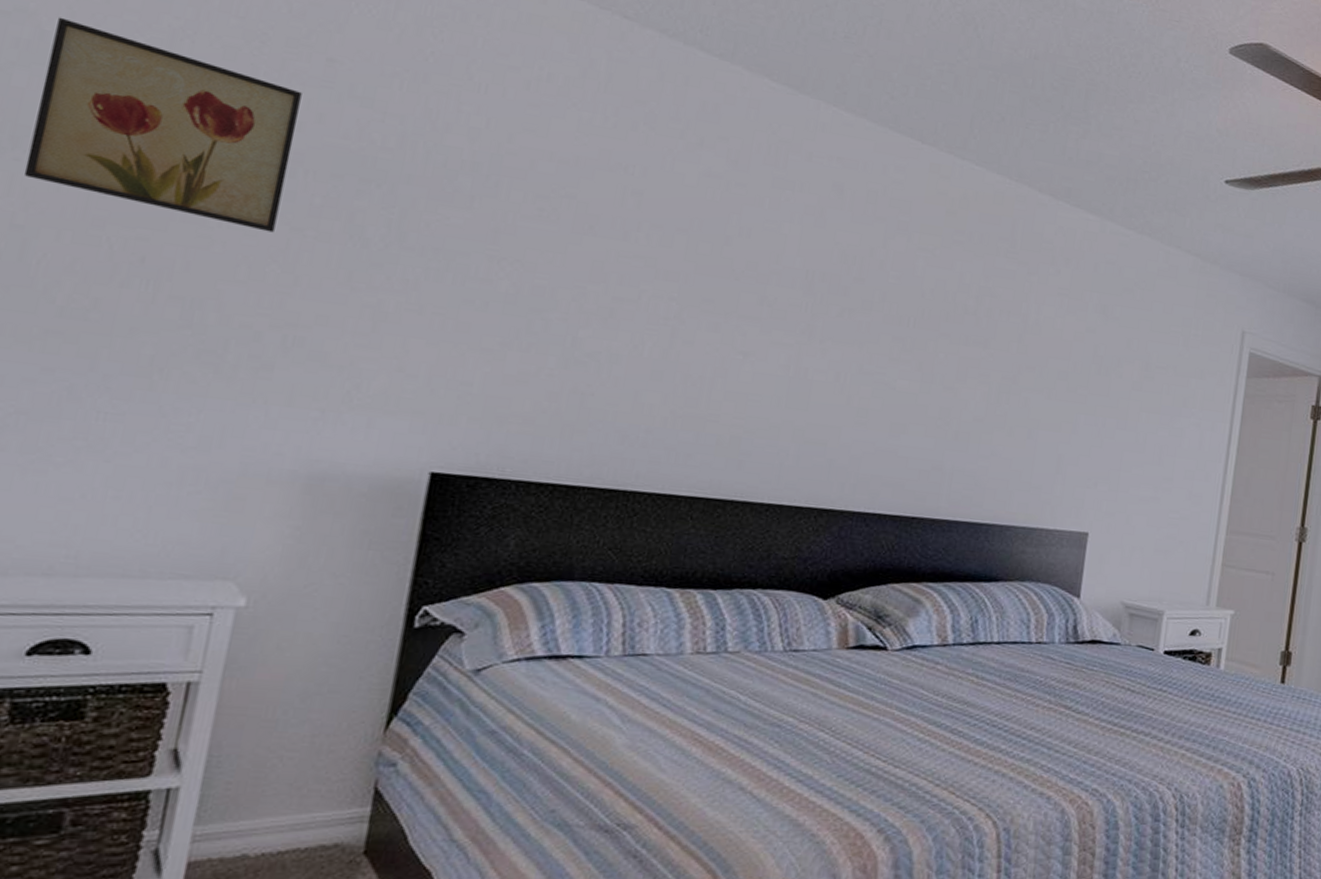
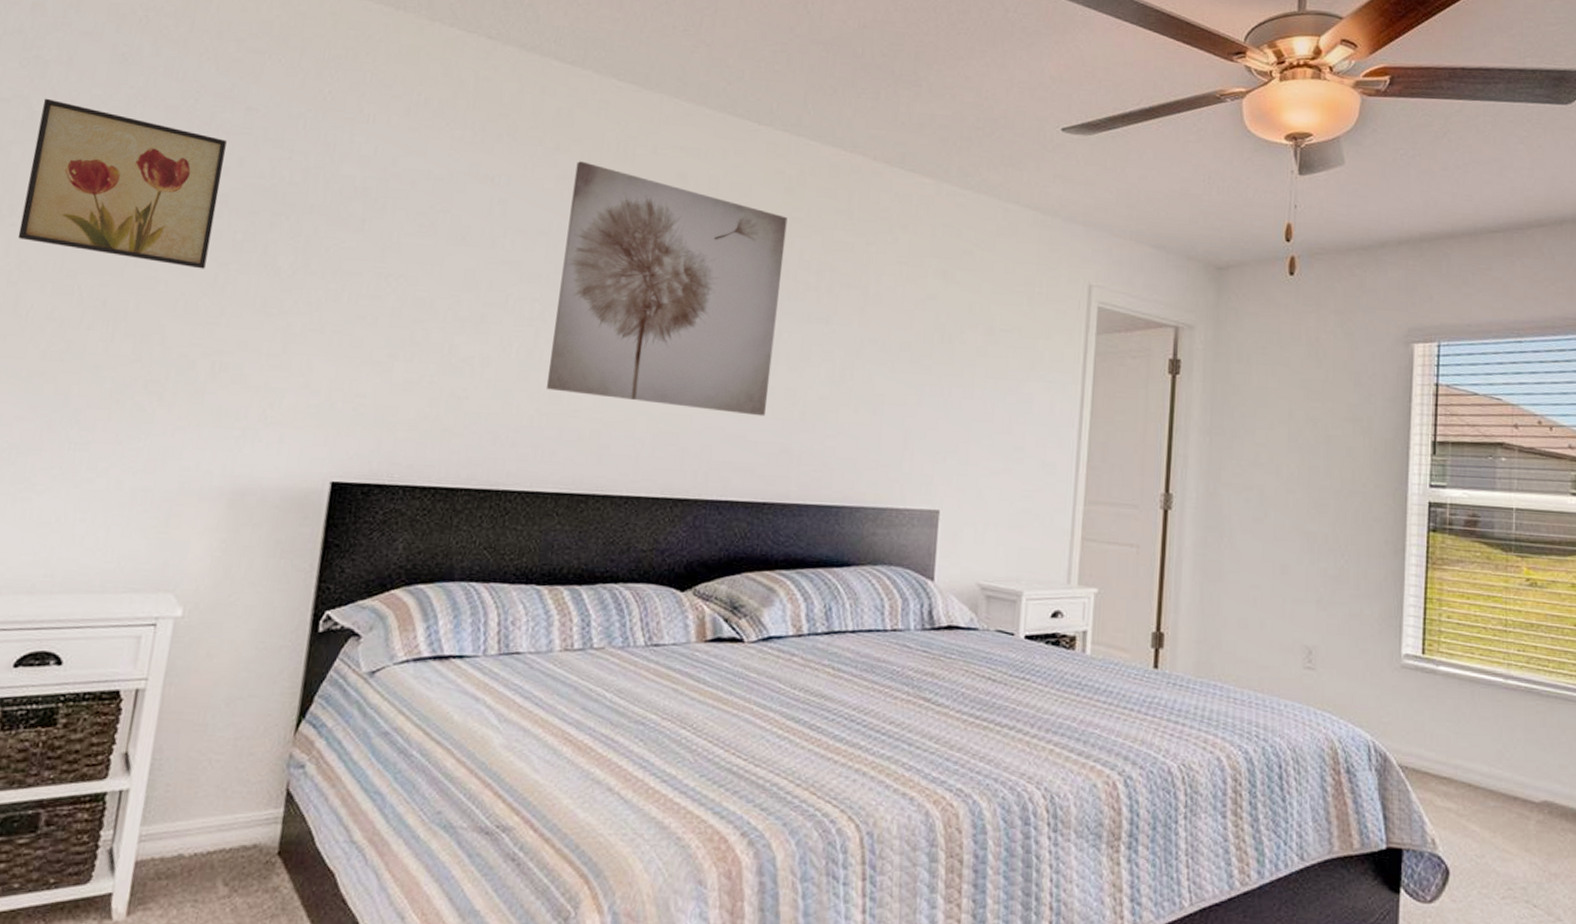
wall art: none [683,160,949,433] -> present [547,161,788,416]

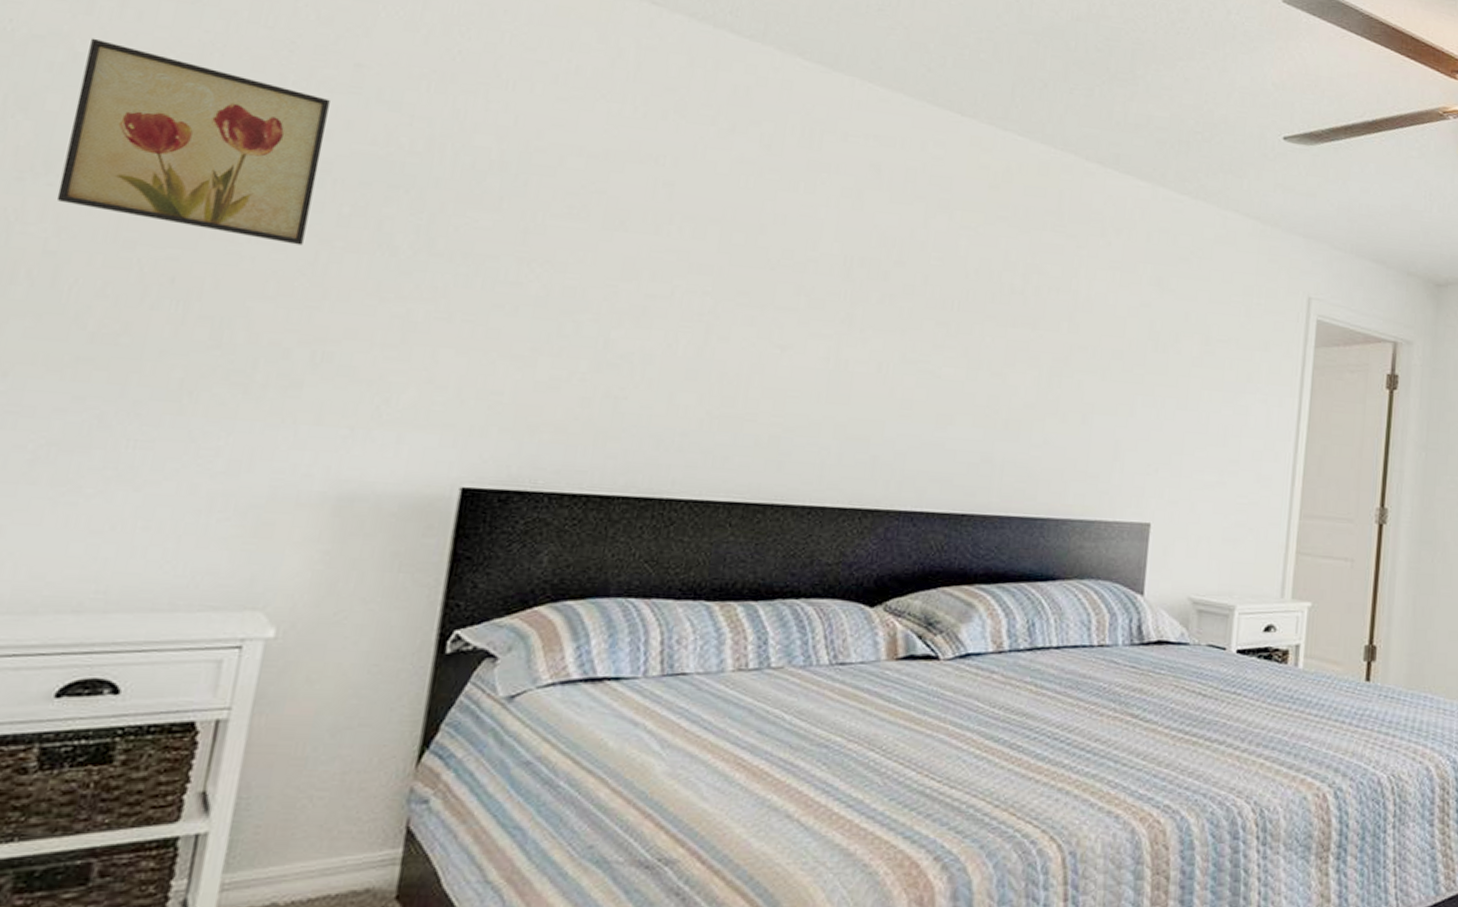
wall art: present [547,161,788,416] -> none [719,144,992,424]

